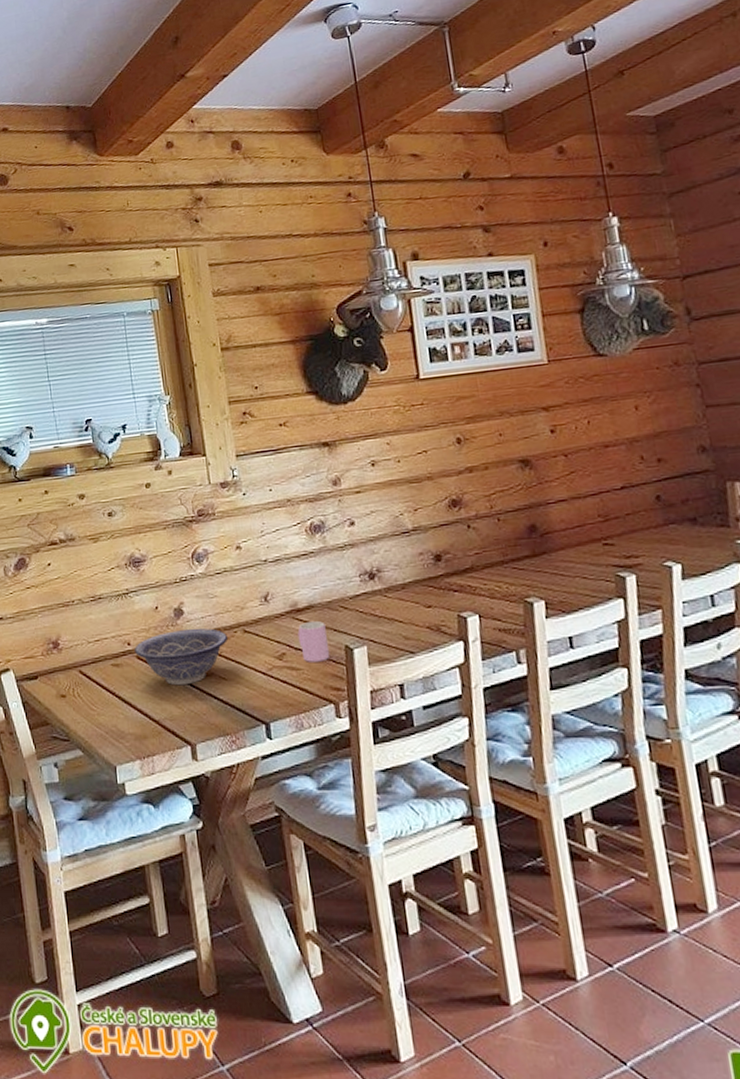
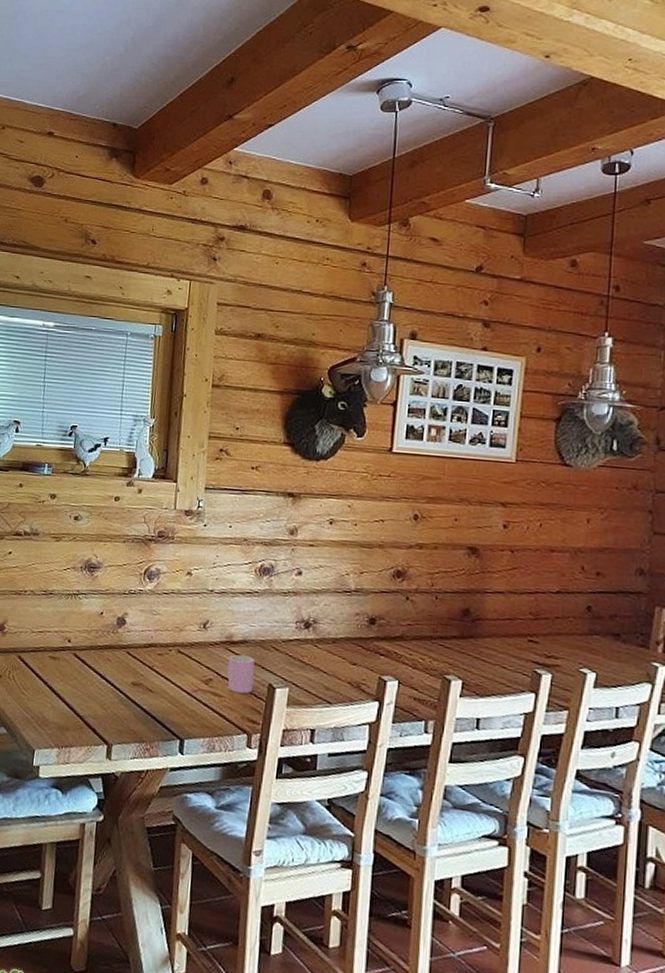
decorative bowl: present [135,628,229,686] -> none [73,637,163,690]

